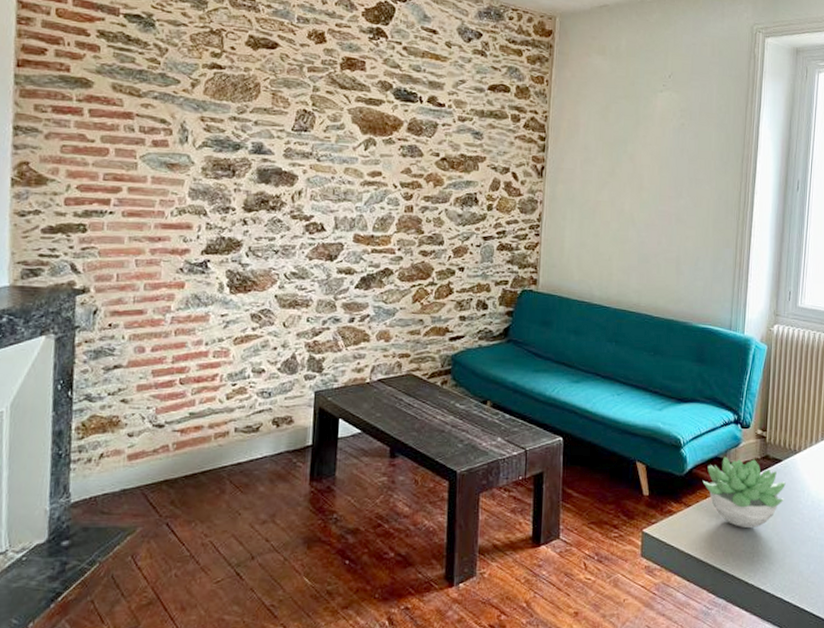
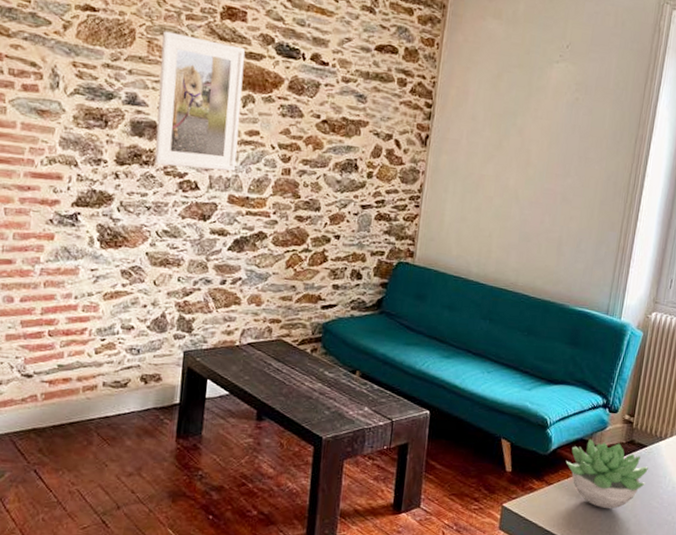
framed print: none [281,83,365,212] -> present [154,31,245,171]

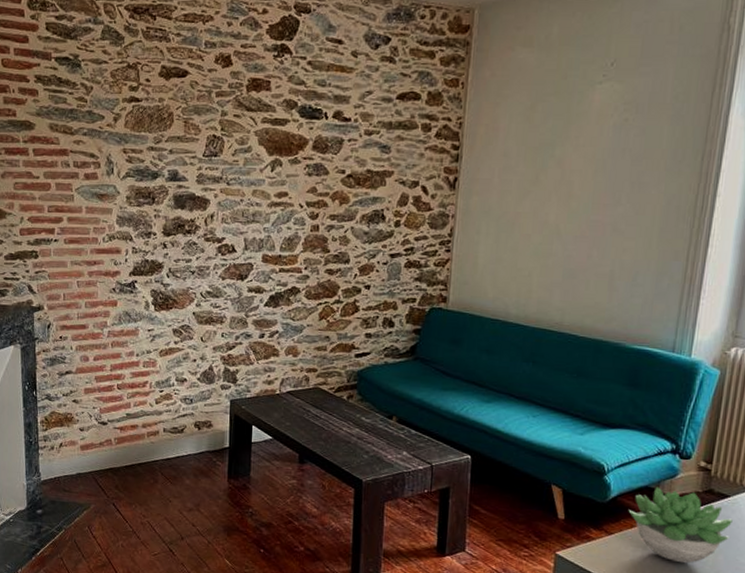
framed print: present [154,31,245,171] -> none [195,110,271,233]

